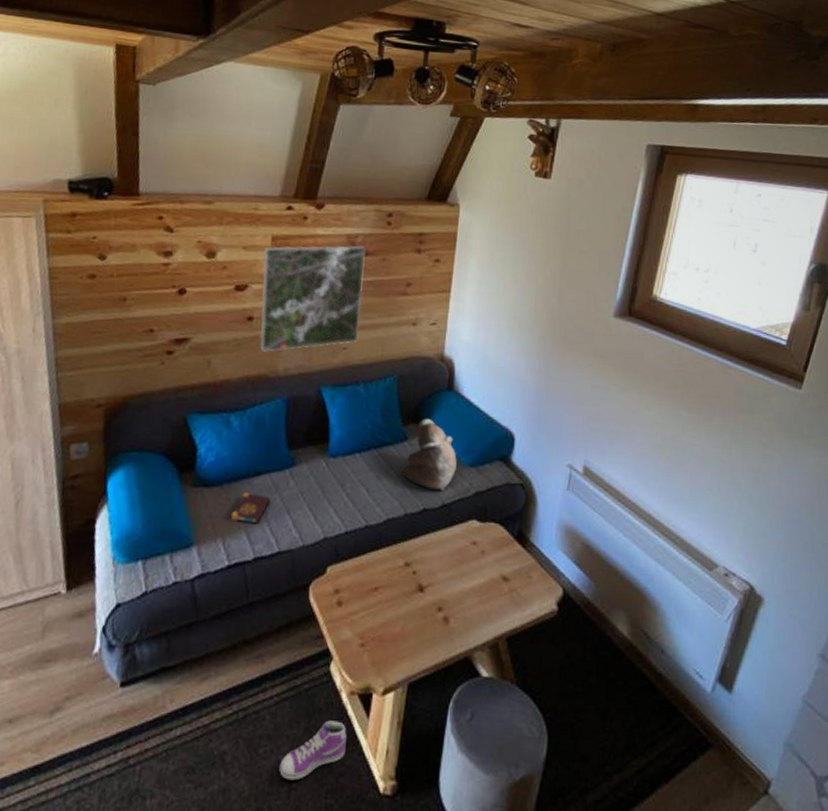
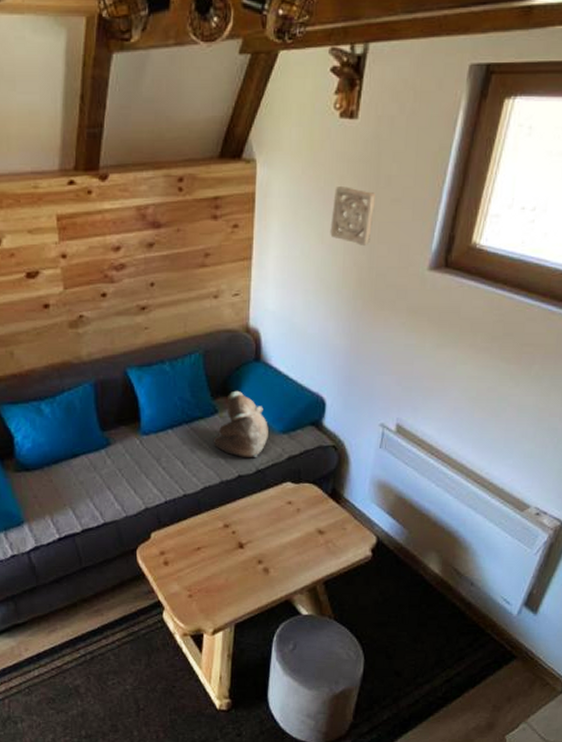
book: present [230,492,271,524] -> none [54,473,90,501]
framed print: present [260,245,366,352] -> none [51,217,159,338]
sneaker: present [279,720,347,781] -> none [127,657,183,704]
wall ornament: none [524,234,565,289] -> present [330,187,375,246]

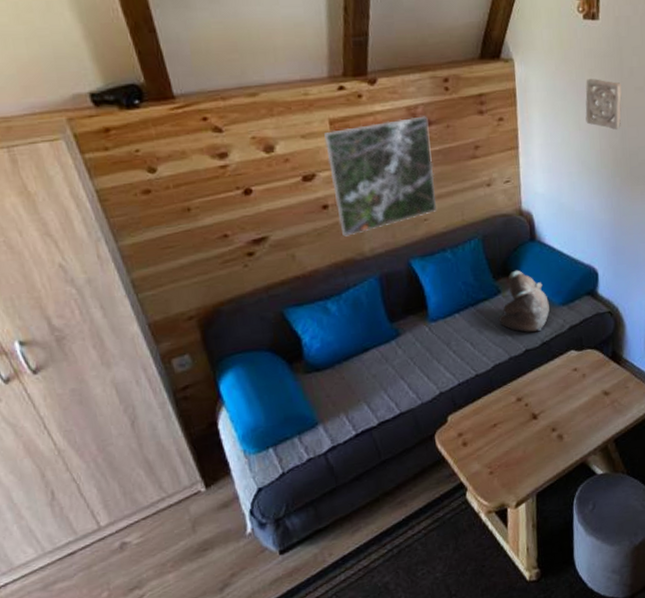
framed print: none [51,217,159,338] -> present [324,116,437,237]

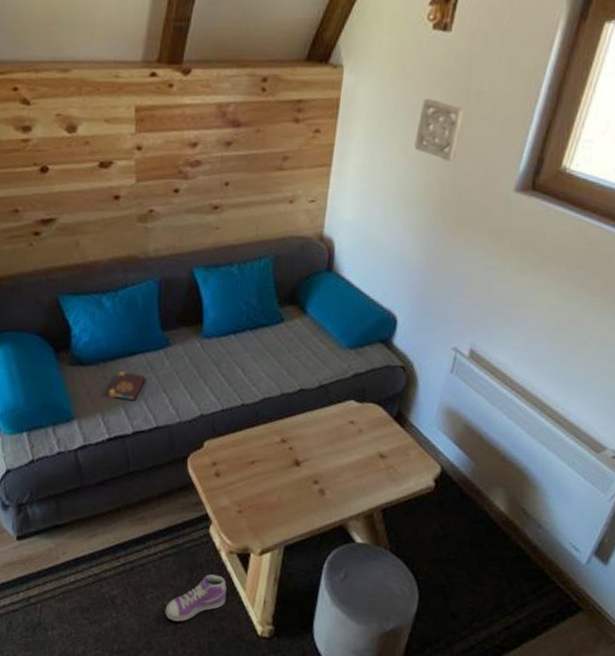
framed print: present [324,116,437,237] -> none [127,115,238,232]
book: none [347,367,383,396] -> present [108,371,146,401]
sneaker: none [437,536,492,590] -> present [165,574,227,622]
stuffed animal: present [498,270,550,333] -> none [276,299,336,373]

